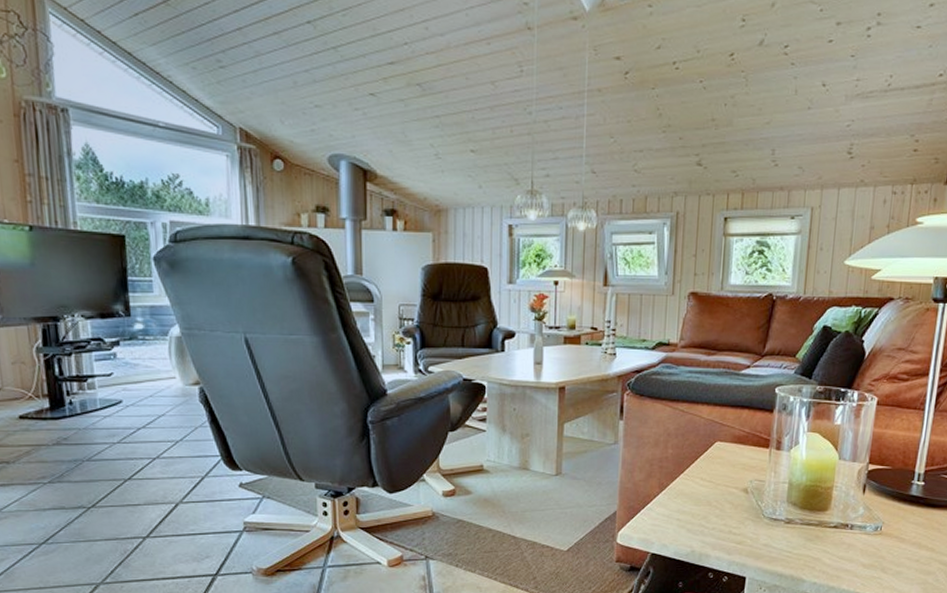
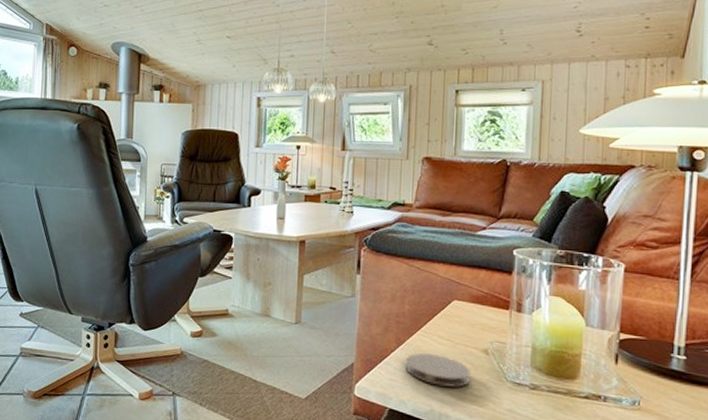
coaster: none [668,497,730,528] -> present [405,353,470,388]

